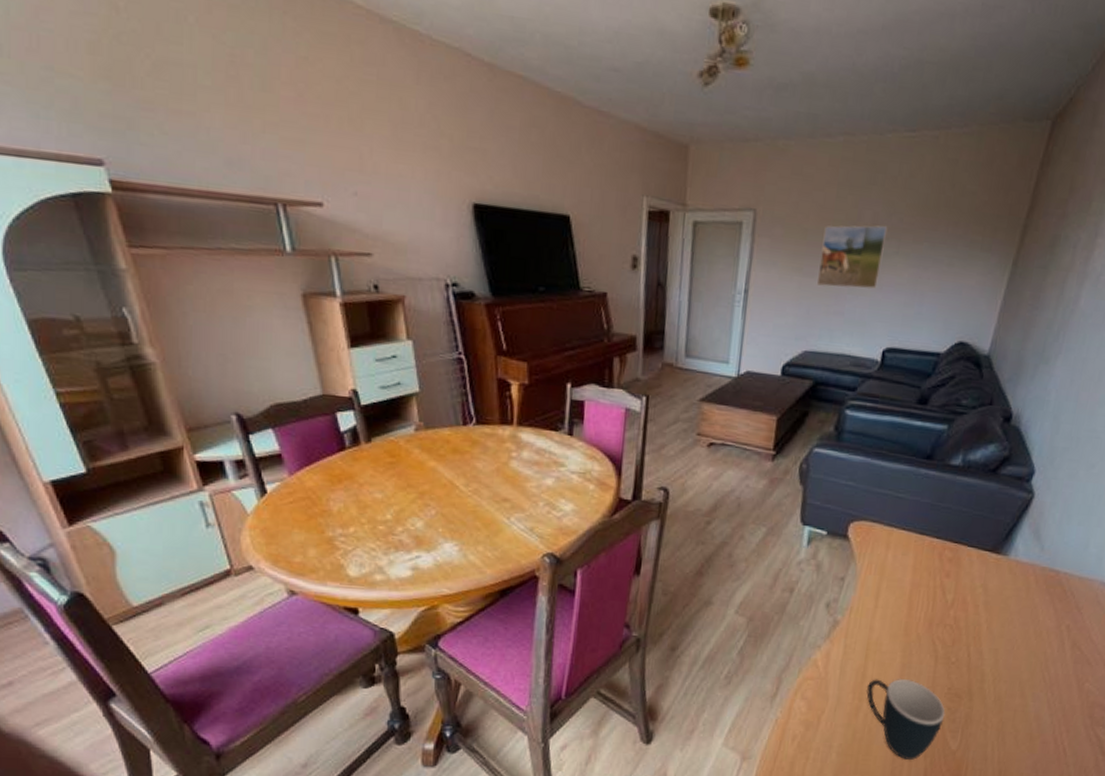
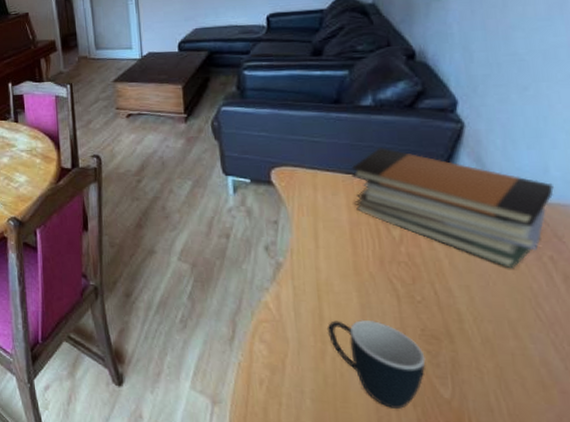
book stack: none [920,510,1088,635] -> present [351,147,554,269]

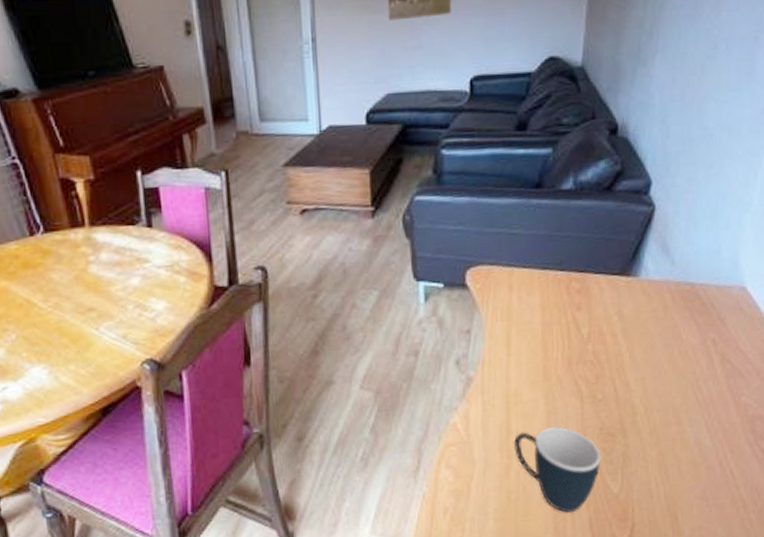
book stack: present [351,147,554,269] -> none [547,237,723,356]

